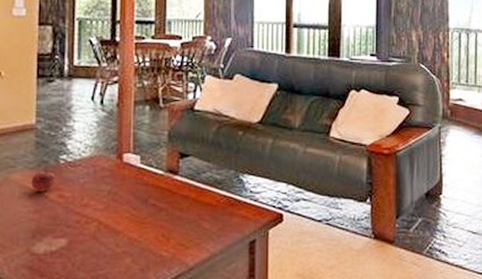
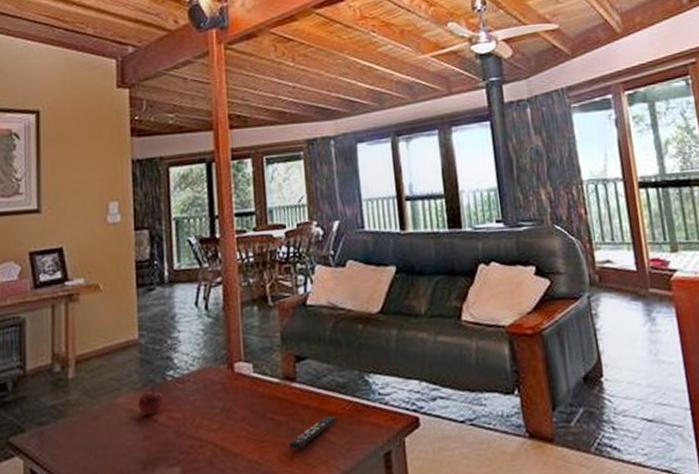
remote control: none [167,206,212,232] -> present [289,415,338,449]

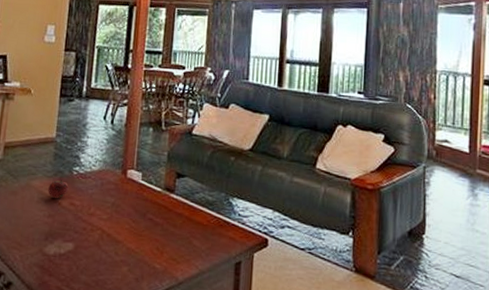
remote control: present [289,415,338,449] -> none [161,225,203,246]

